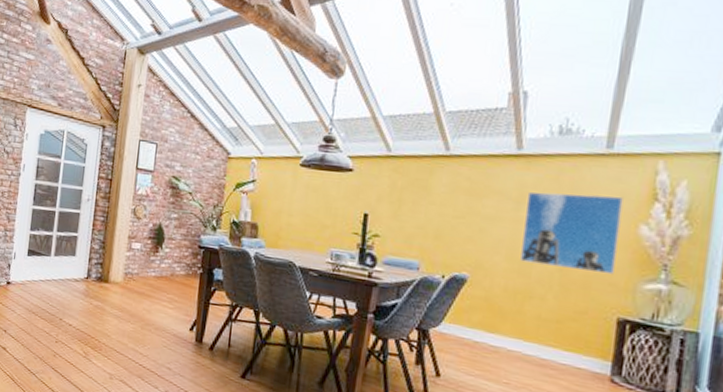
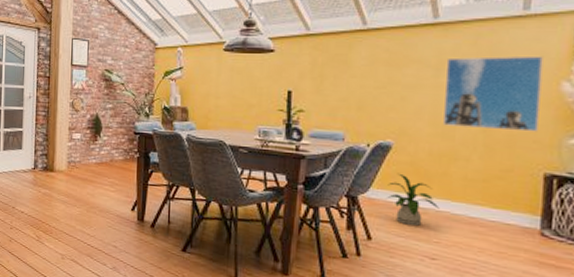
house plant: none [458,307,511,365] -> present [387,173,439,227]

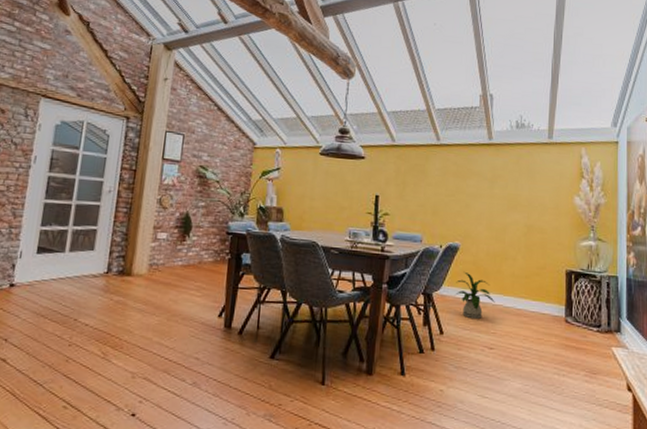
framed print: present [443,55,543,132] -> none [497,173,562,236]

